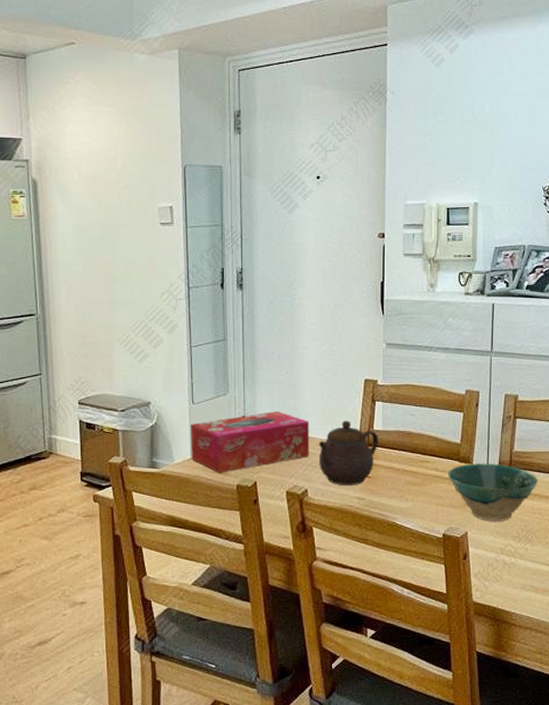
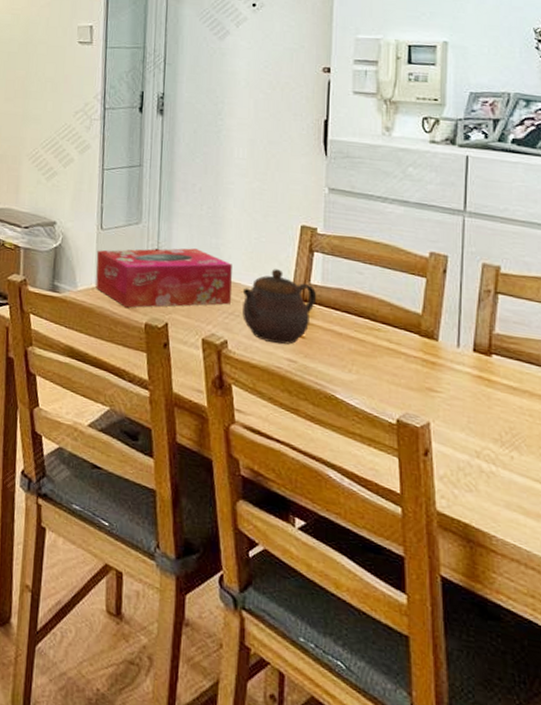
bowl: present [448,463,538,521] -> none [405,339,529,417]

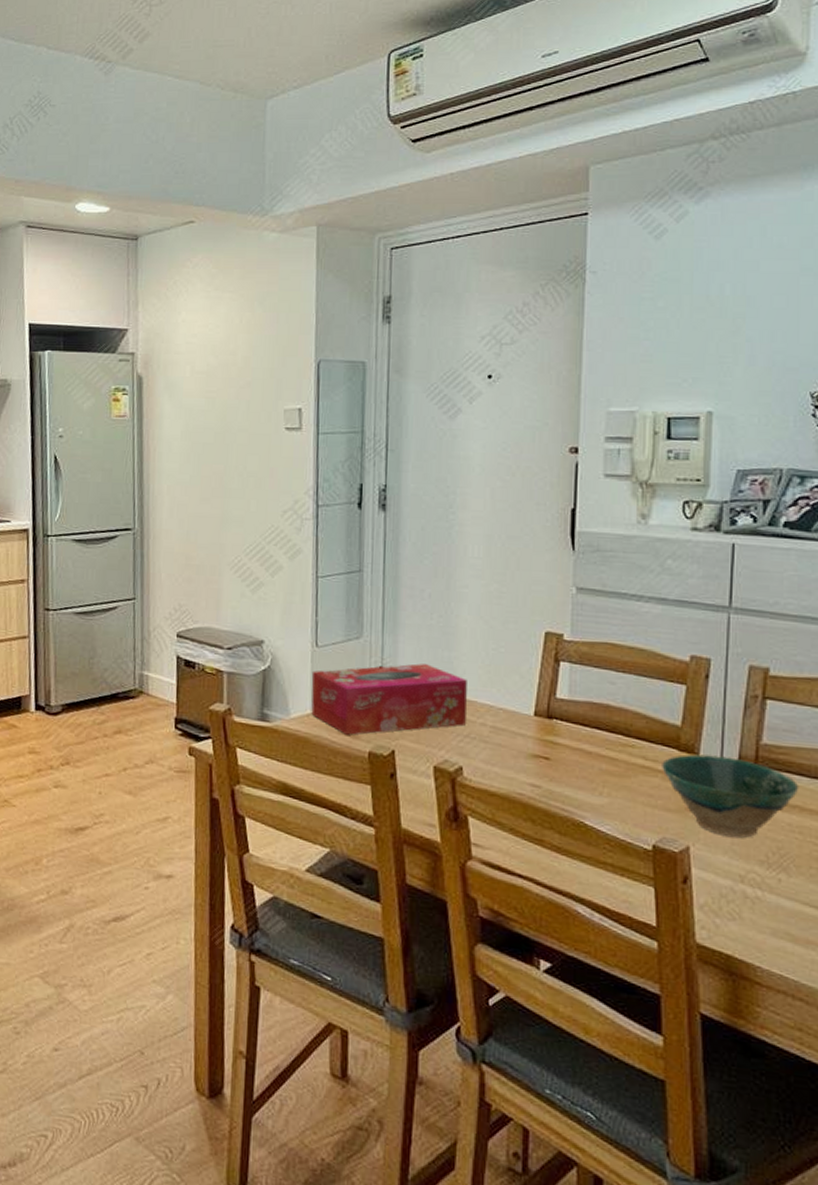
teapot: present [242,269,317,345] -> none [479,683,564,768]
bowl: none [405,339,529,417] -> present [662,754,799,838]

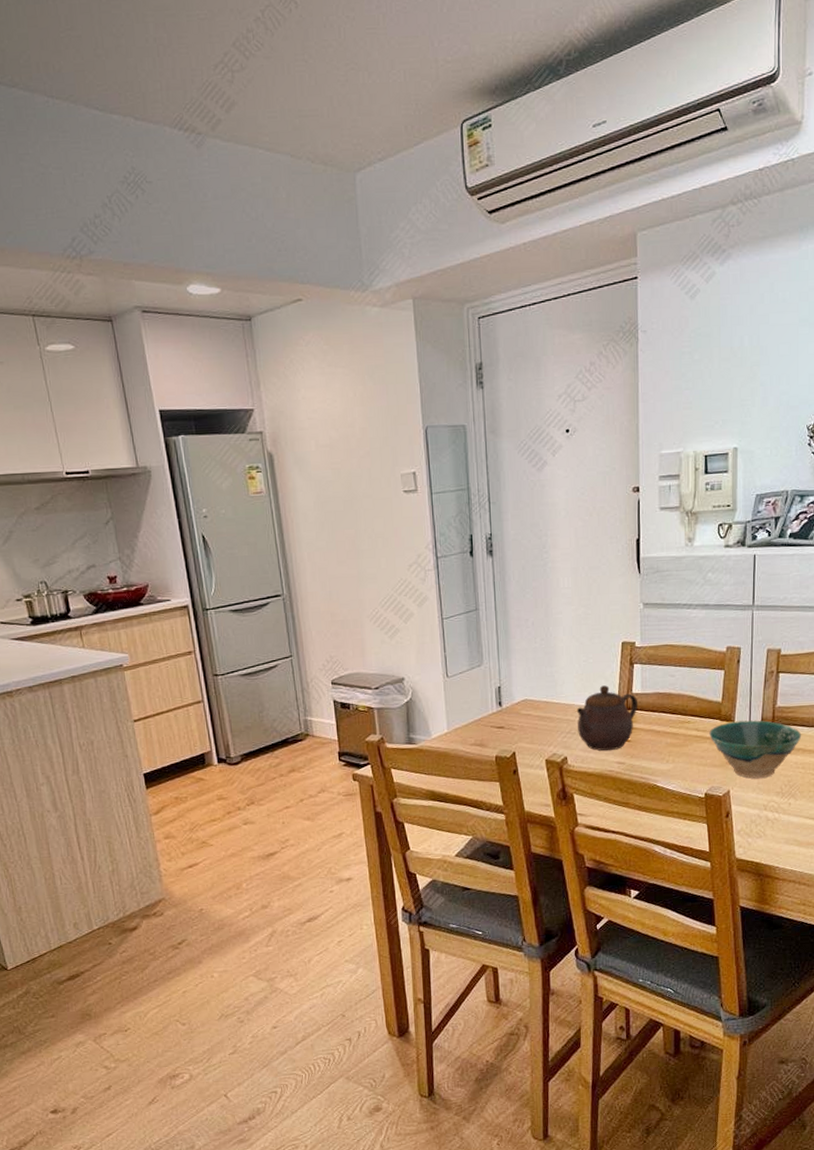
tissue box: present [311,663,467,735] -> none [445,680,567,745]
teapot: none [479,683,564,768] -> present [576,685,638,751]

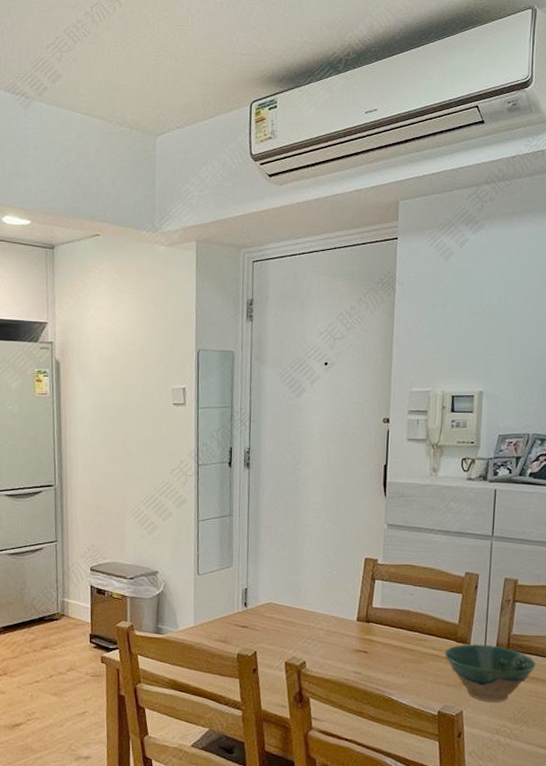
teapot: present [576,685,638,751] -> none [317,597,378,660]

